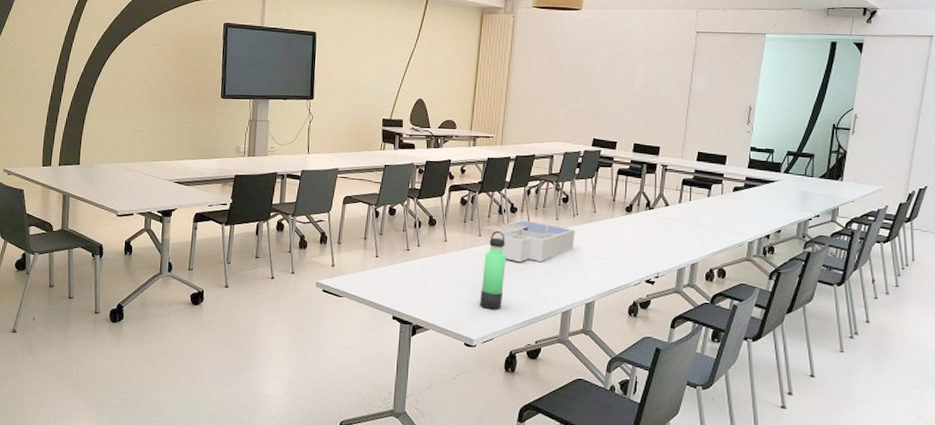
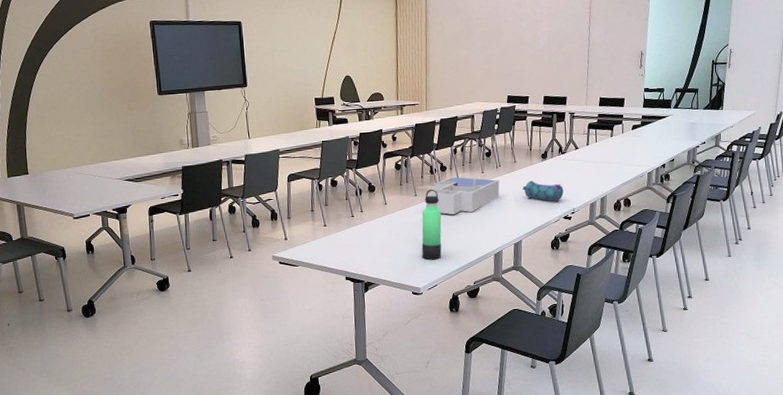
pencil case: none [601,235,648,262] -> present [522,180,564,202]

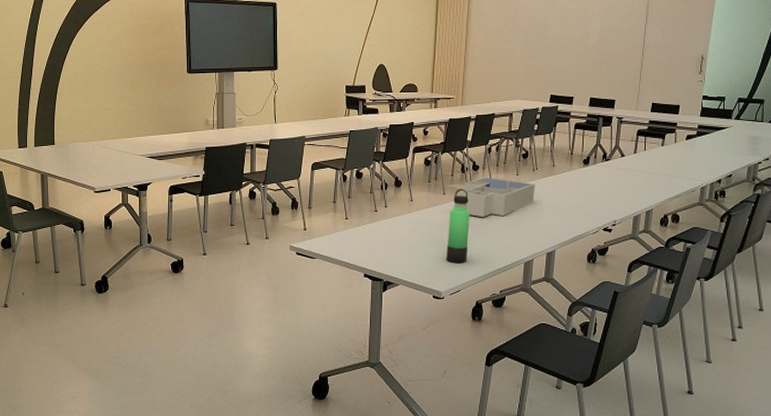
pencil case: present [522,180,564,202] -> none [560,187,605,211]

